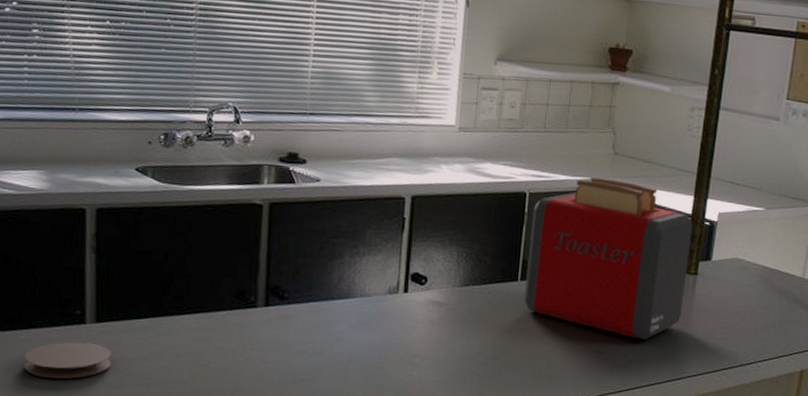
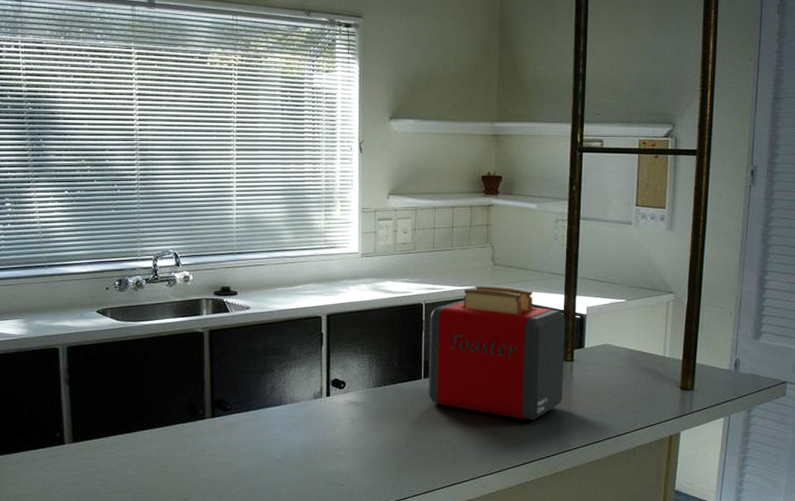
coaster: present [24,342,112,379] -> none [16,460,88,493]

